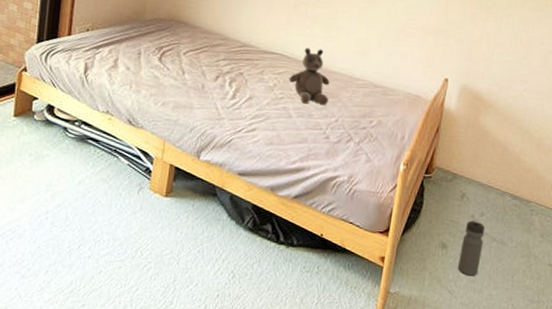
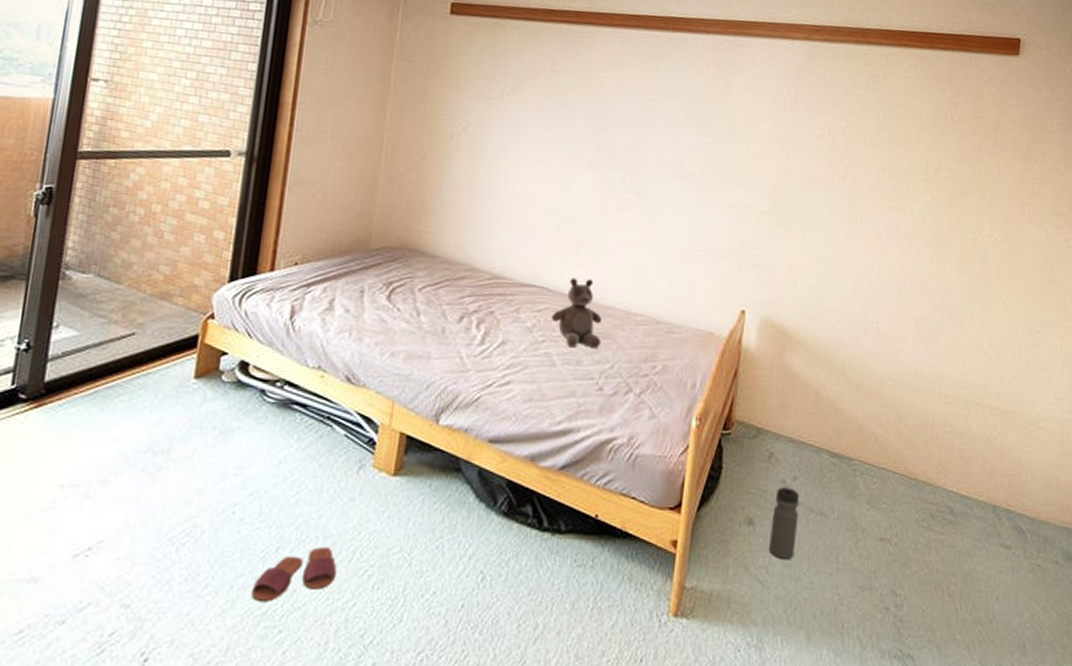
slippers: none [61,246,124,283] -> present [251,546,337,601]

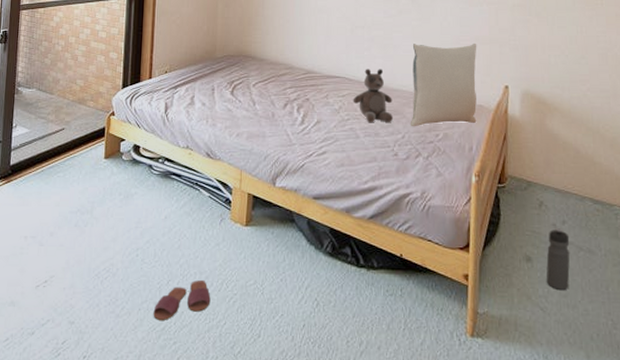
pillow: none [622,250,713,356] -> present [411,44,477,127]

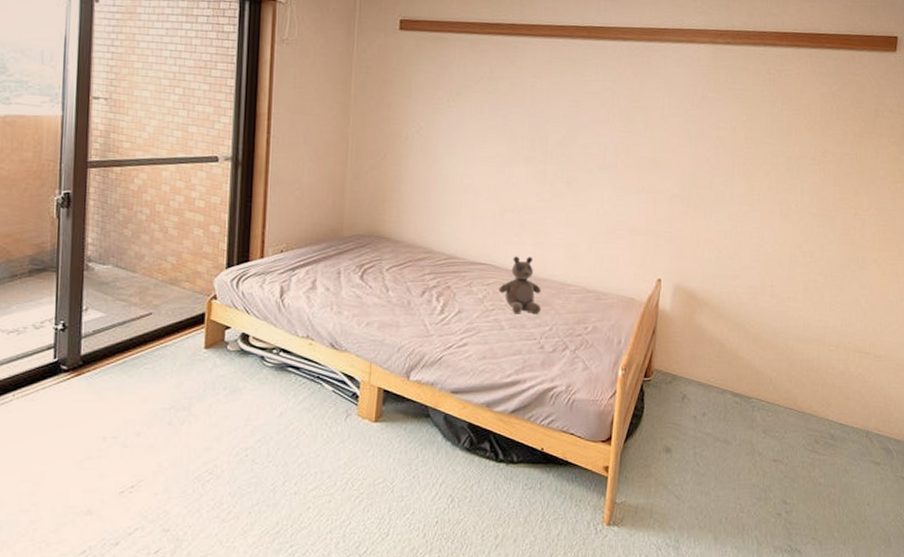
slippers: present [153,279,211,320] -> none [266,479,334,523]
pillow: present [411,44,477,127] -> none [559,231,633,319]
water bottle: present [546,227,570,290] -> none [683,419,708,478]

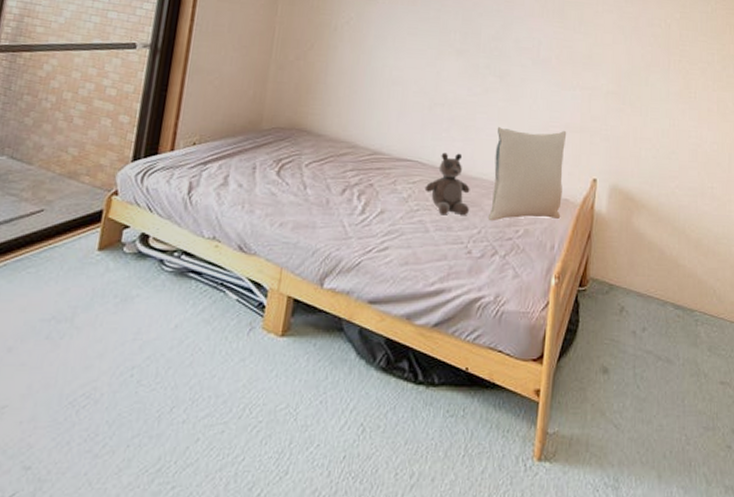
pillow: none [559,231,633,319] -> present [489,127,567,222]

